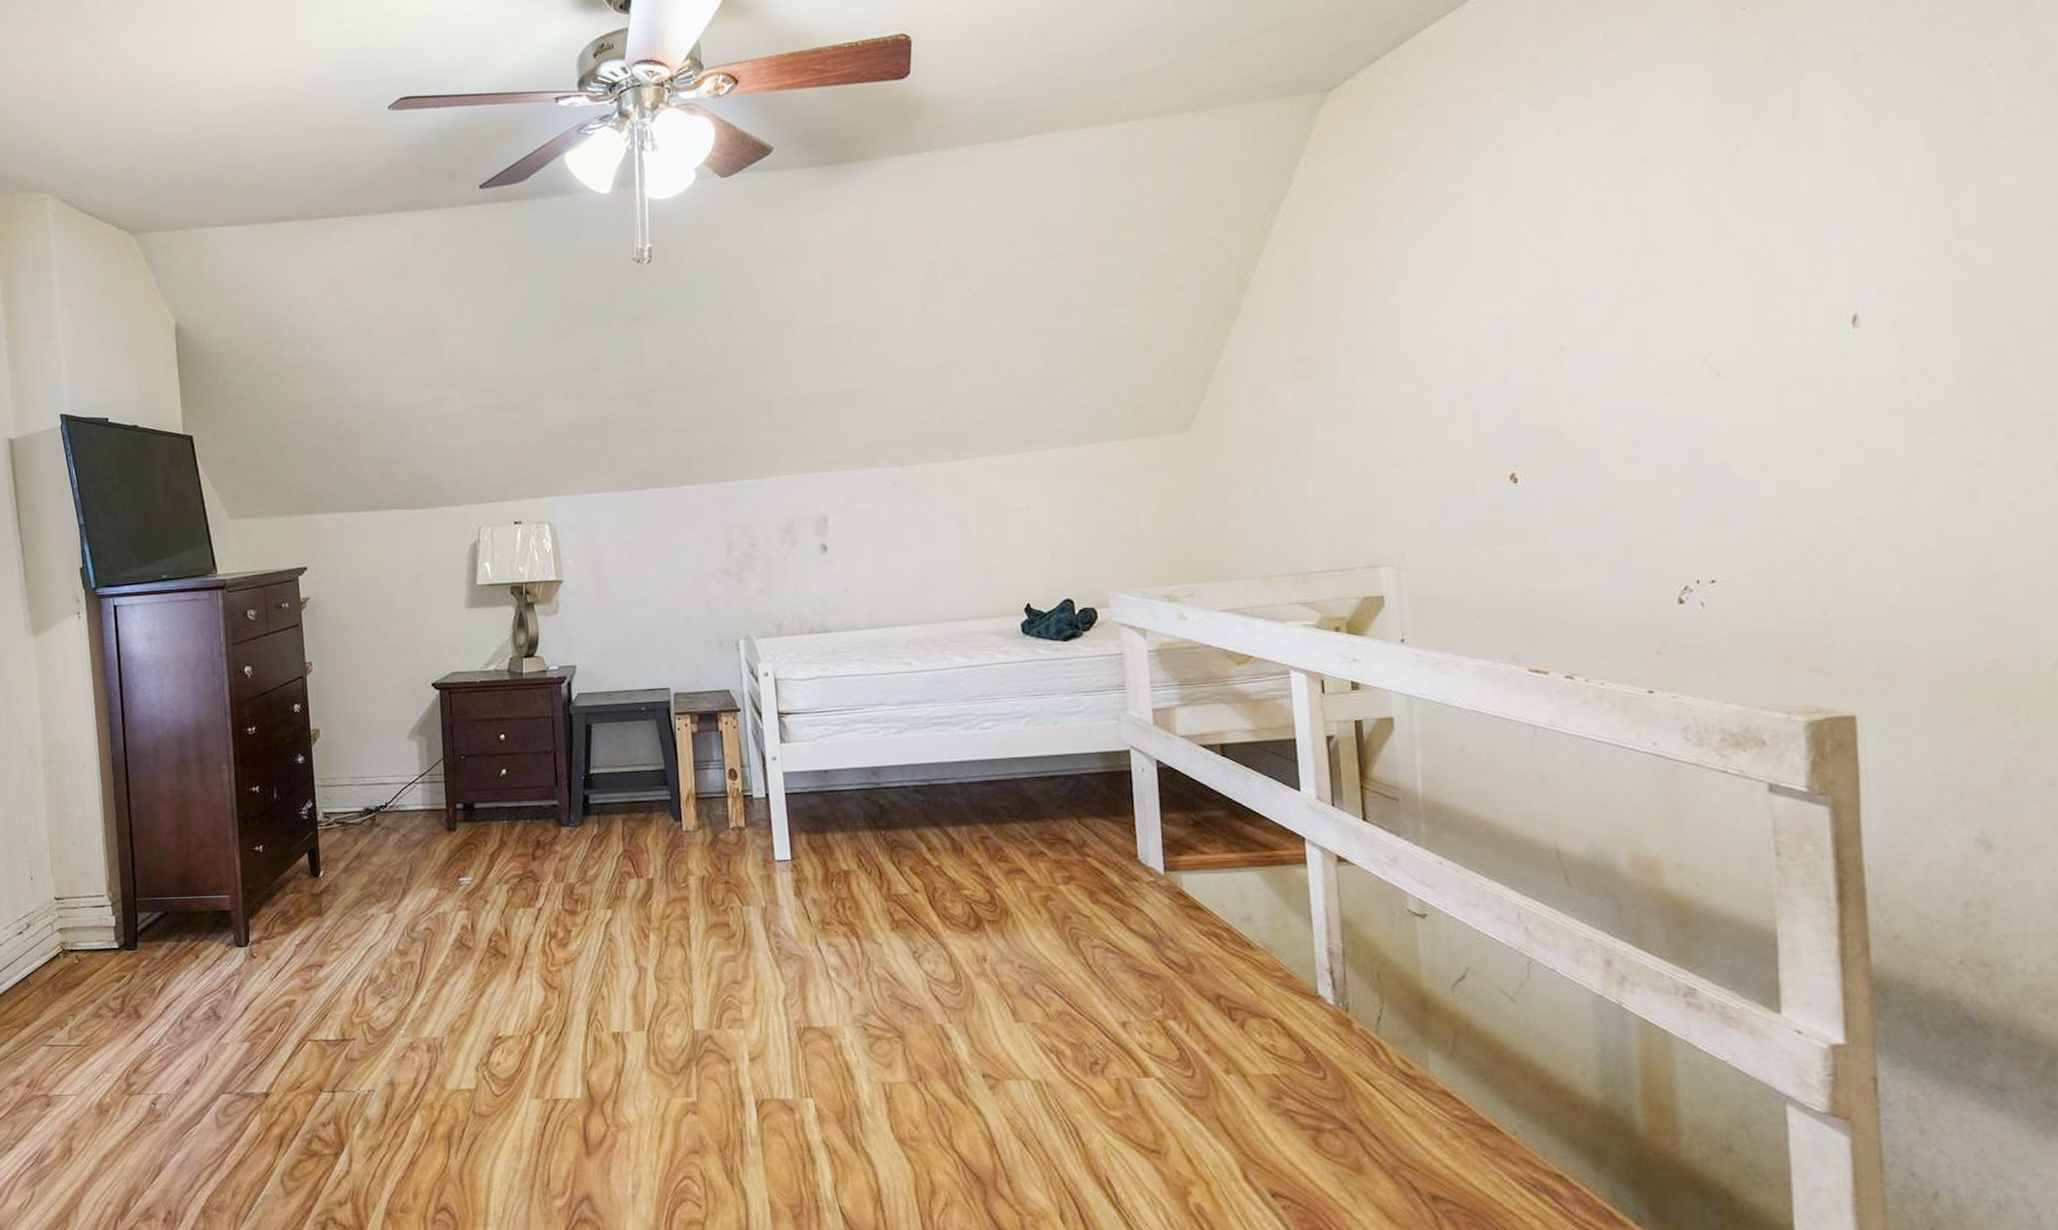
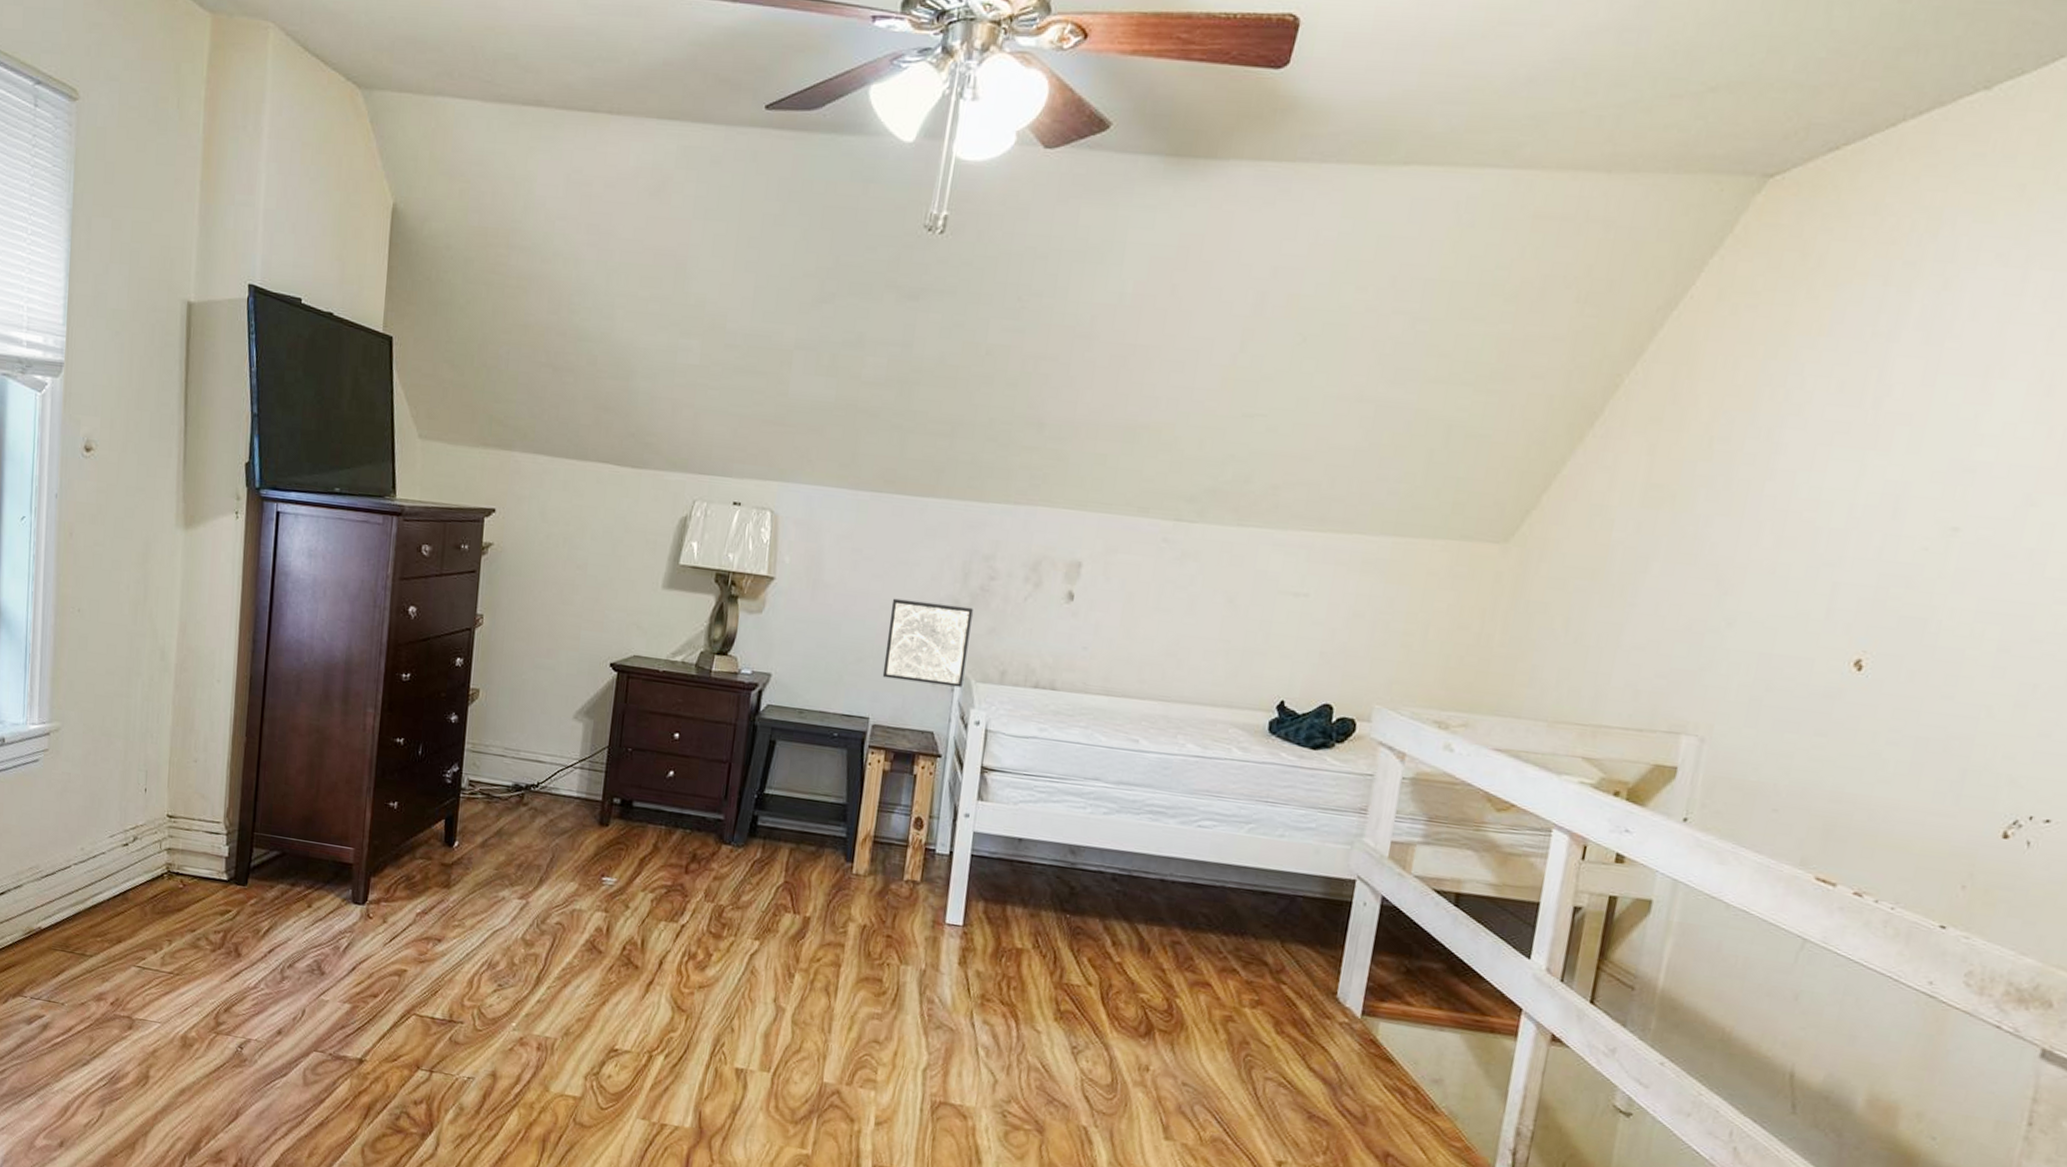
wall art: none [669,574,746,650] -> present [882,598,973,688]

